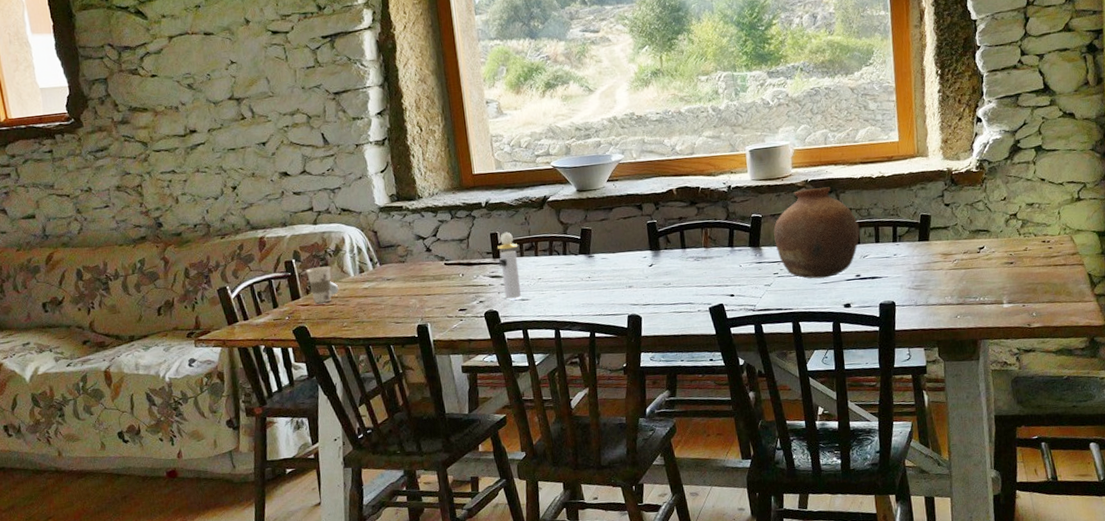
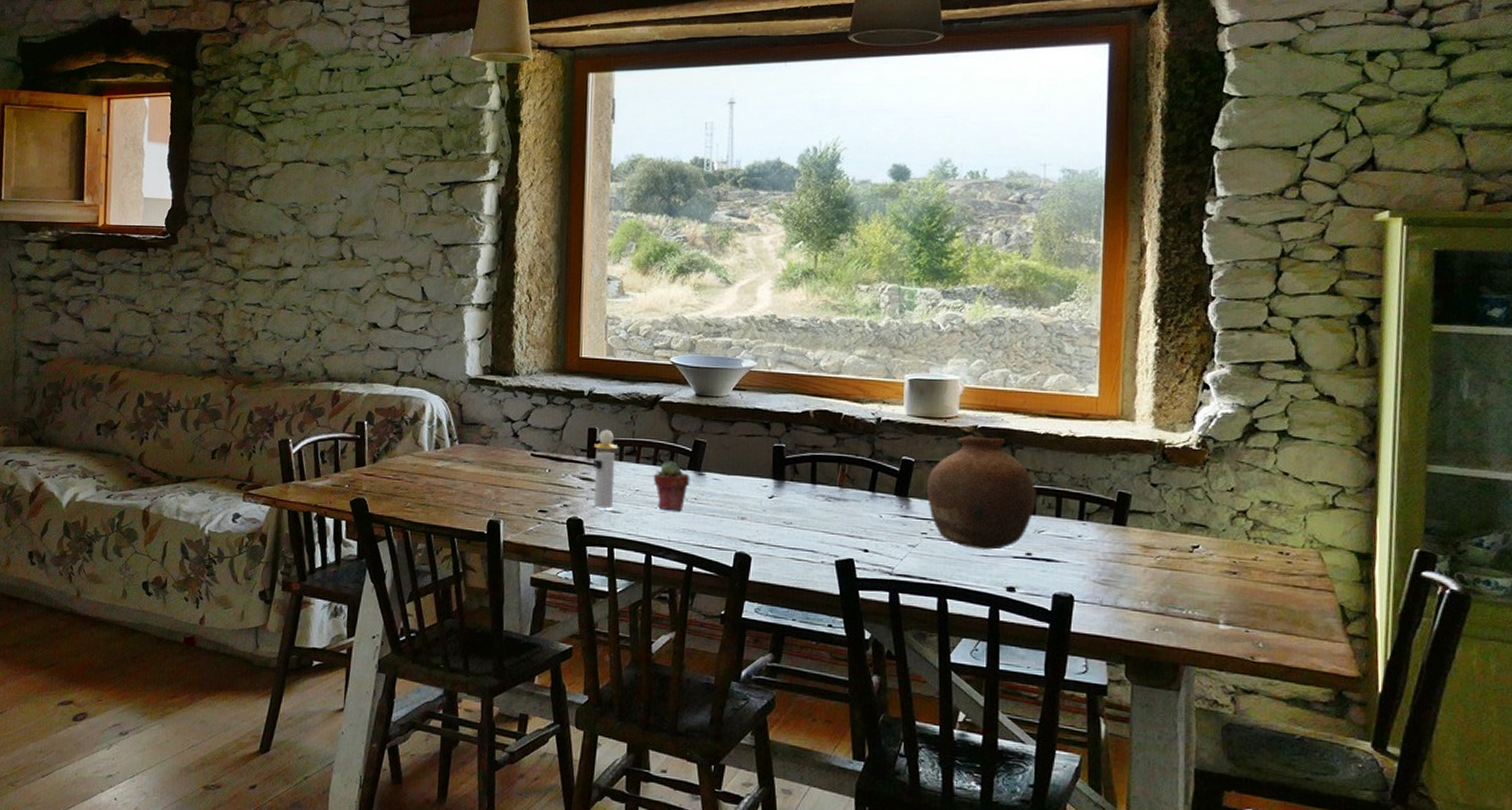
cup: present [305,266,339,304] -> none [376,434,410,476]
potted succulent: none [551,249,583,291] -> present [653,461,690,511]

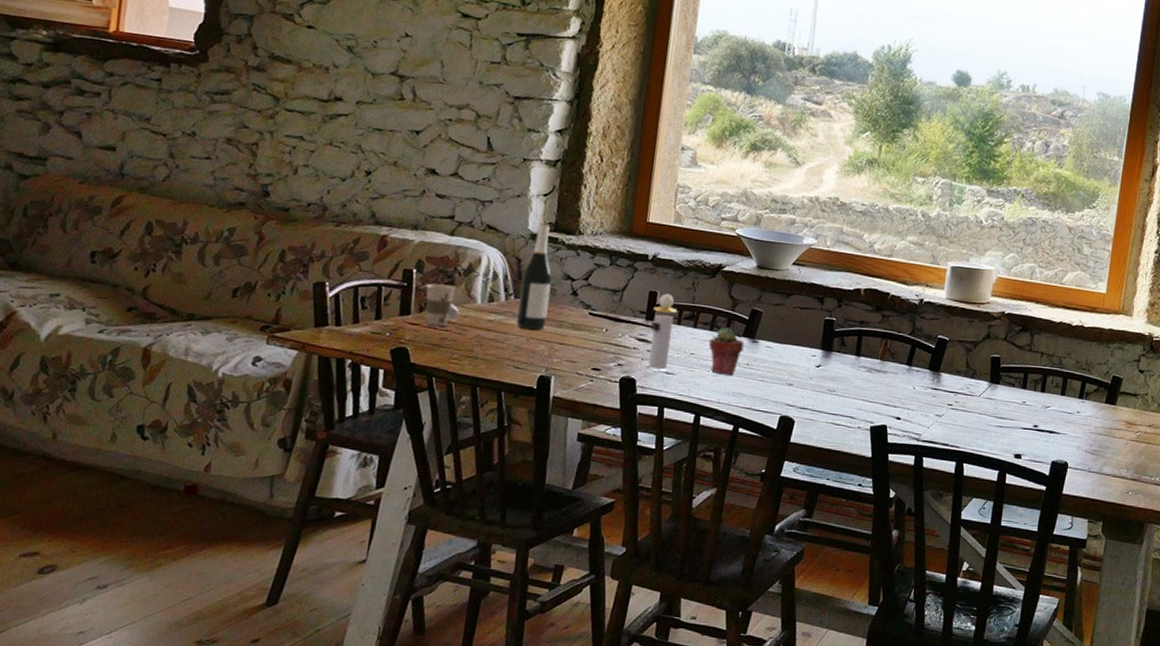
cup: none [376,434,410,476] -> present [425,283,460,327]
wine bottle: none [463,367,493,474] -> present [516,223,552,330]
pottery: present [927,437,1037,550] -> none [956,321,1048,421]

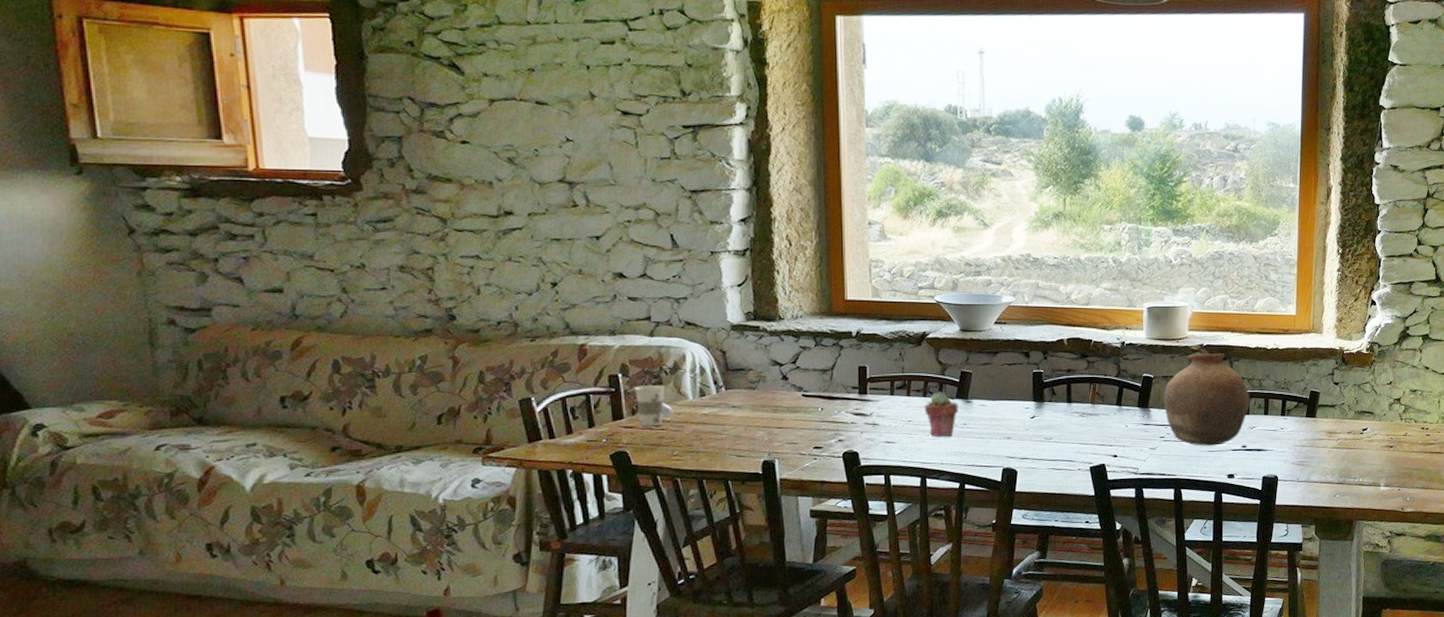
wine bottle: present [516,223,552,330] -> none [729,313,761,418]
perfume bottle: present [647,293,677,370] -> none [865,366,888,440]
pottery: none [956,321,1048,421] -> present [1164,354,1250,446]

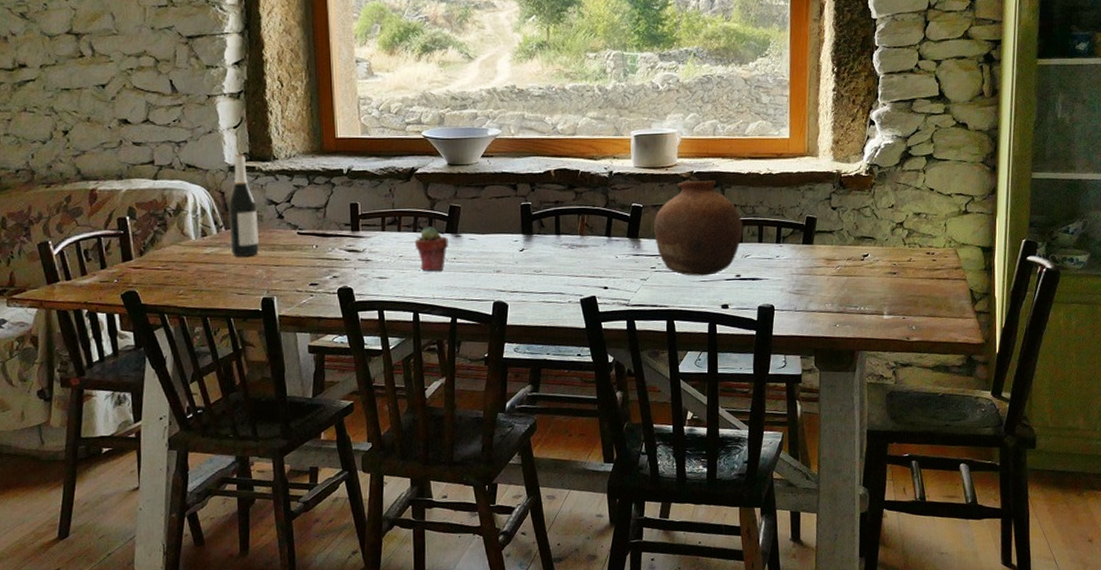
cup: present [633,385,673,427] -> none [140,226,177,267]
wine bottle: none [729,313,761,418] -> present [228,154,259,257]

